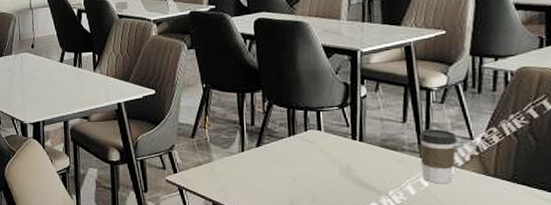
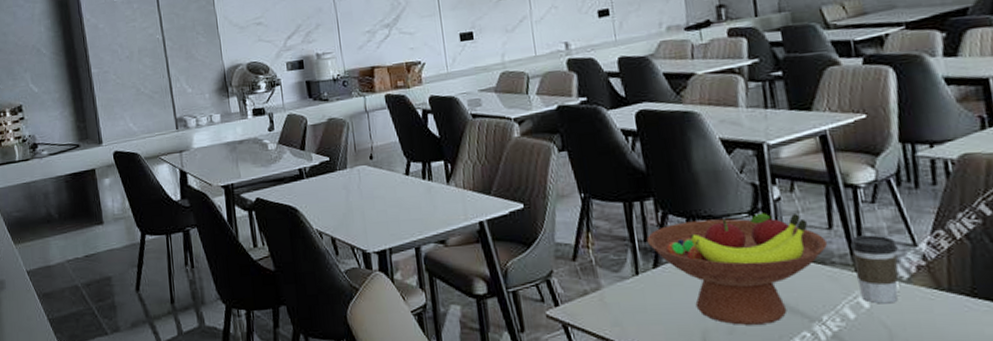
fruit bowl: none [253,107,400,195] -> present [647,213,827,325]

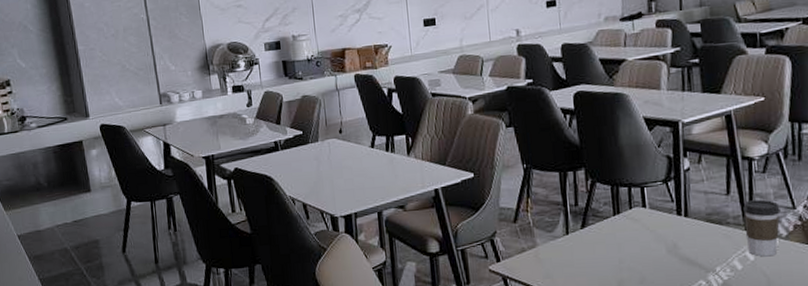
fruit bowl: present [647,213,827,325] -> none [577,181,724,276]

